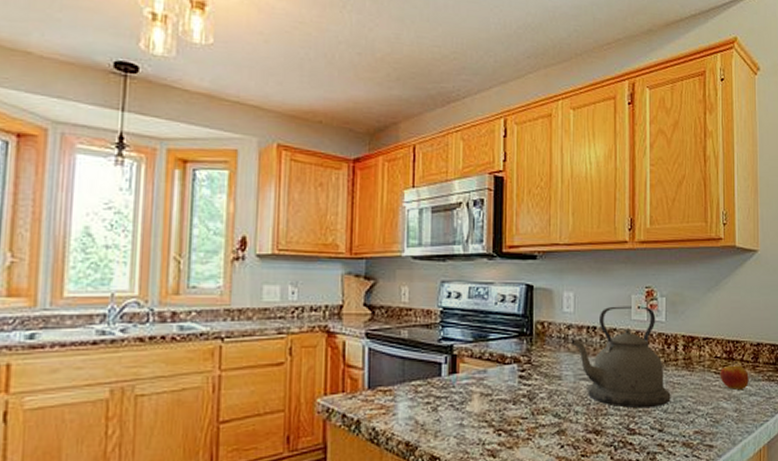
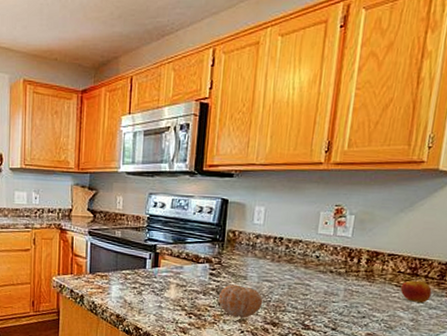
fruit: none [532,387,582,429] -> present [219,284,263,318]
kettle: present [571,306,671,408] -> none [258,221,348,310]

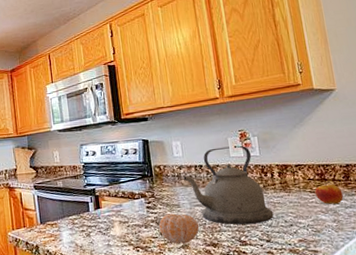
kettle: none [258,221,348,310] -> present [183,145,274,225]

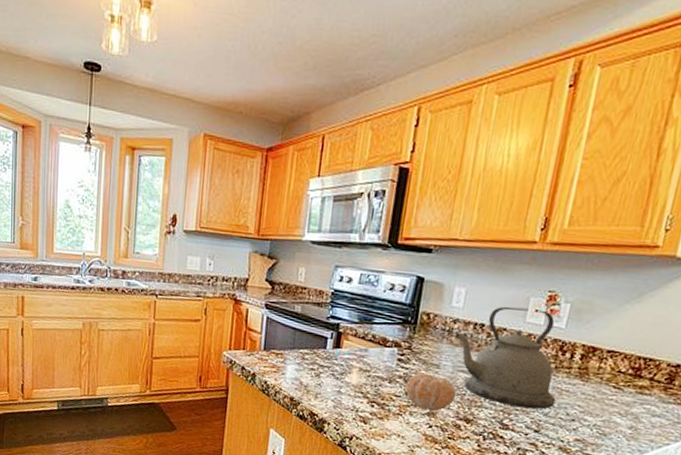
apple: present [314,181,344,204] -> none [618,379,657,409]

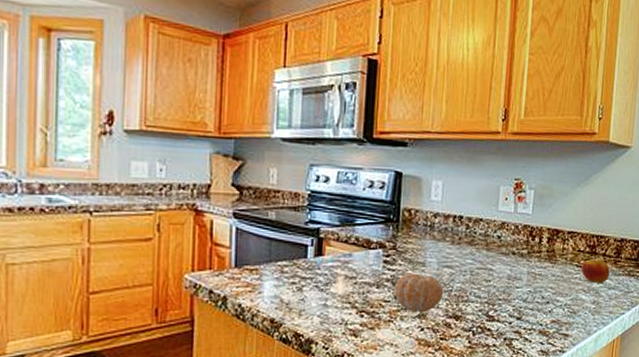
kettle: present [455,306,556,409] -> none [437,196,532,296]
apple: none [618,379,657,409] -> present [581,255,610,283]

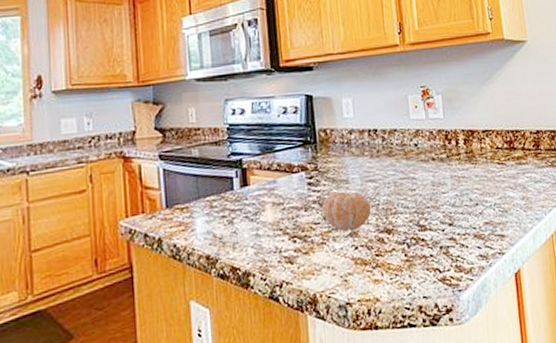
apple: present [581,255,610,283] -> none [502,150,533,178]

